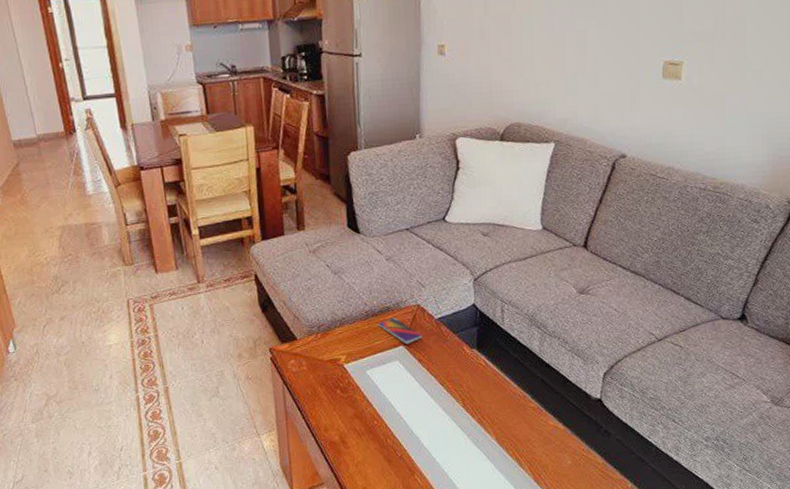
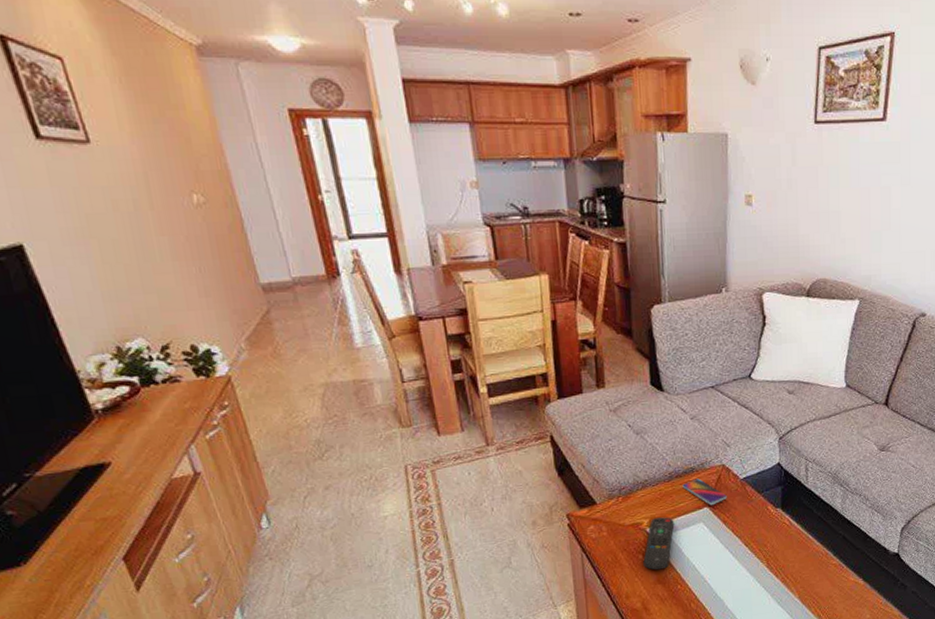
remote control: none [341,354,371,405] -> present [643,517,674,570]

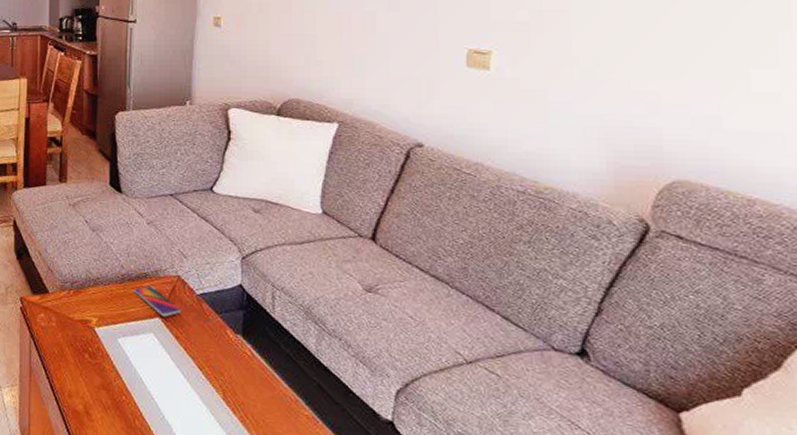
remote control: present [643,517,674,570] -> none [89,318,123,375]

